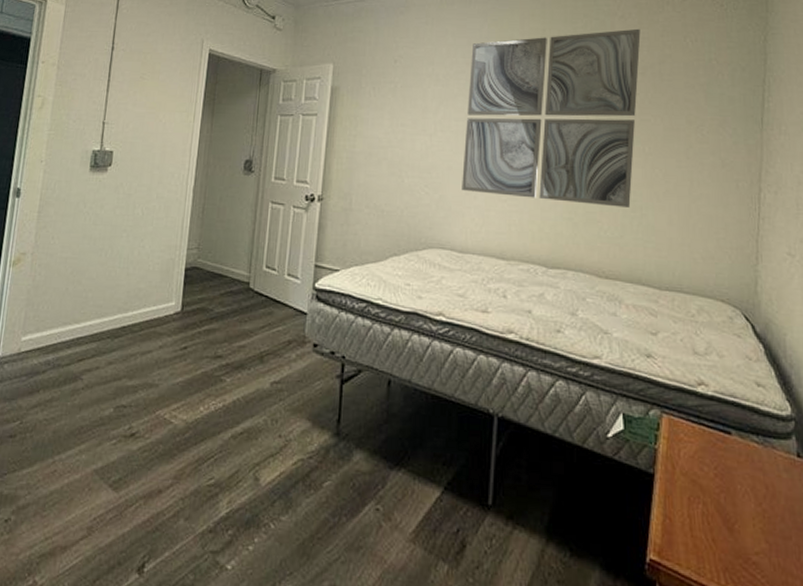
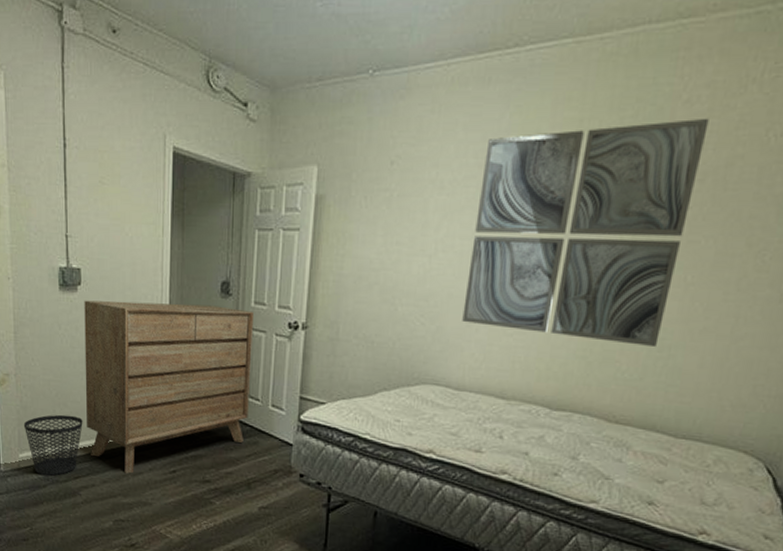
wastebasket: none [32,292,96,359] -> present [23,414,83,476]
dresser: none [99,179,273,353] -> present [84,300,253,474]

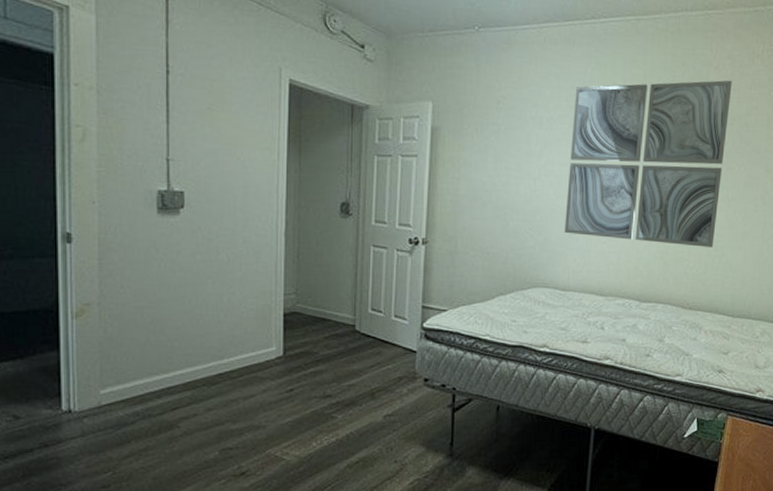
wastebasket: present [23,414,83,476] -> none [107,342,184,410]
dresser: present [84,300,253,474] -> none [187,223,374,398]

